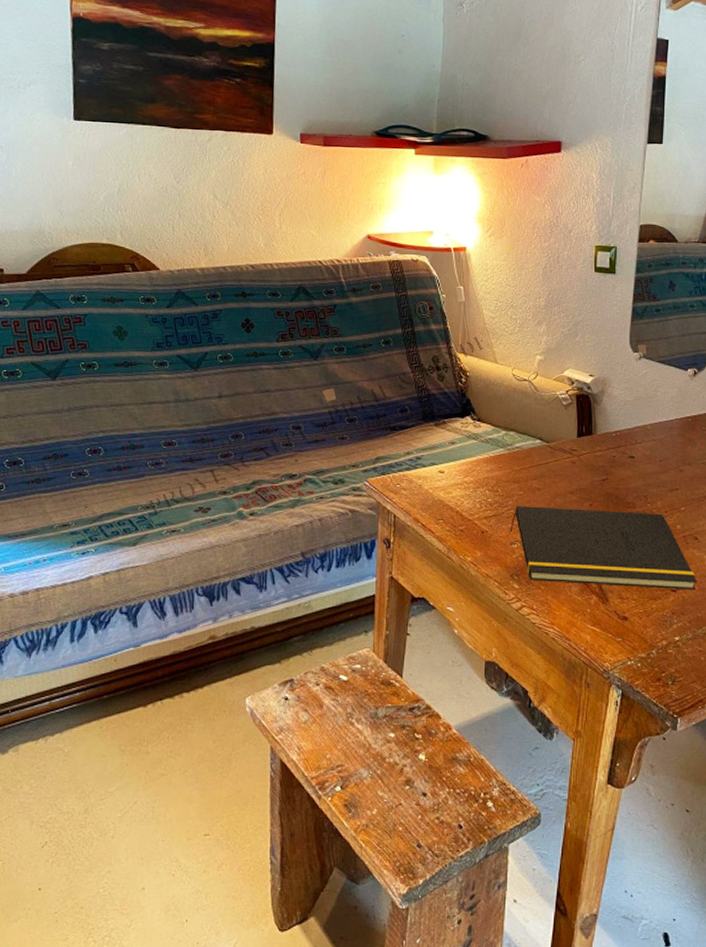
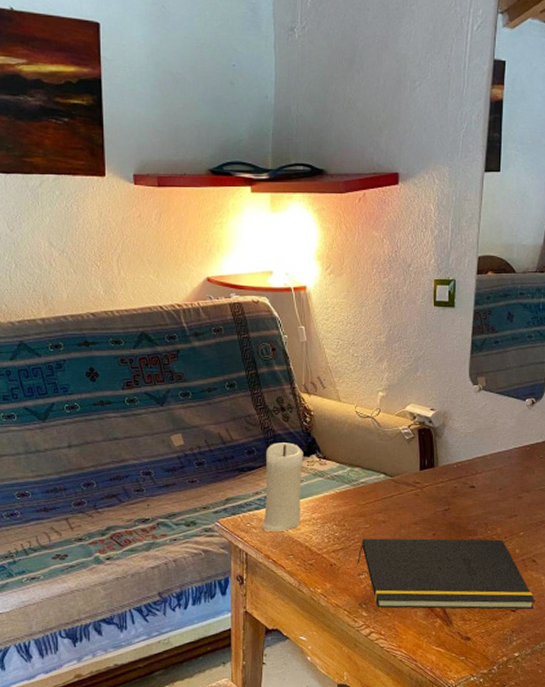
candle: none [412,402,458,494] -> present [262,442,303,531]

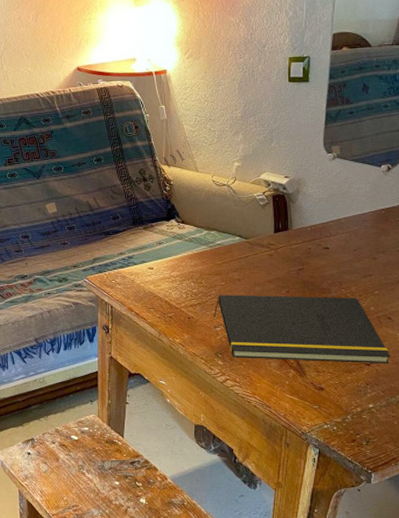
candle: present [262,442,303,531] -> none [126,209,164,287]

